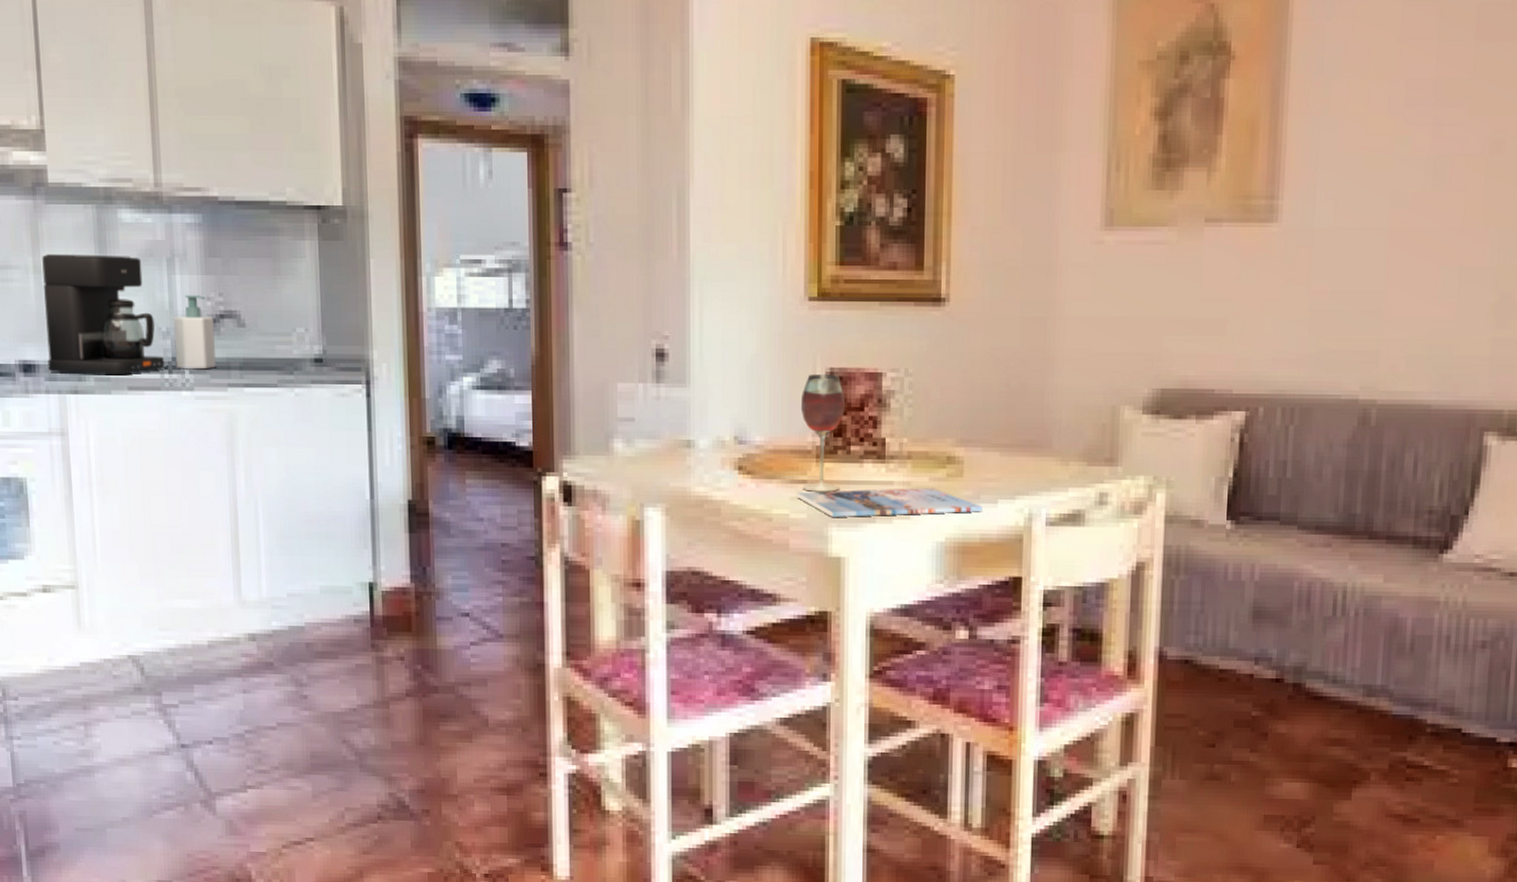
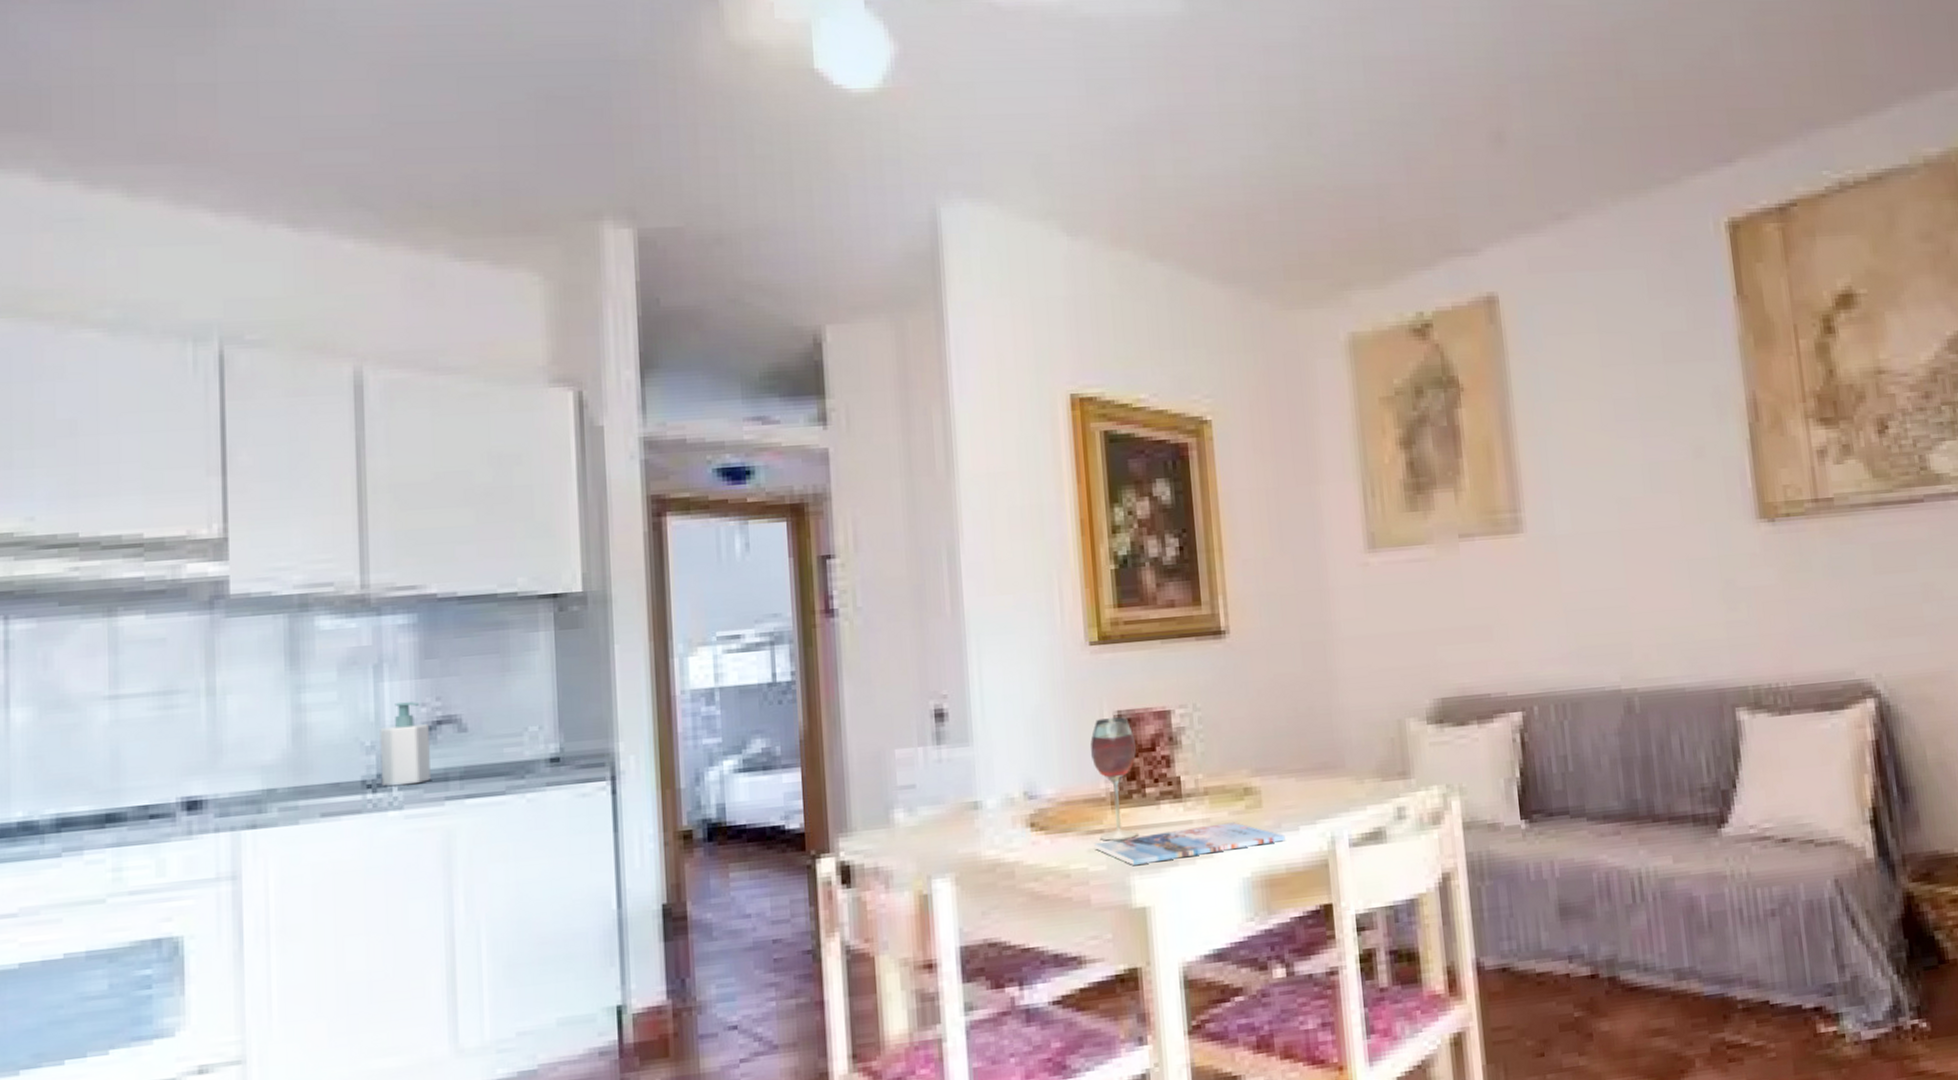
coffee maker: present [42,254,164,375] -> none [218,666,367,807]

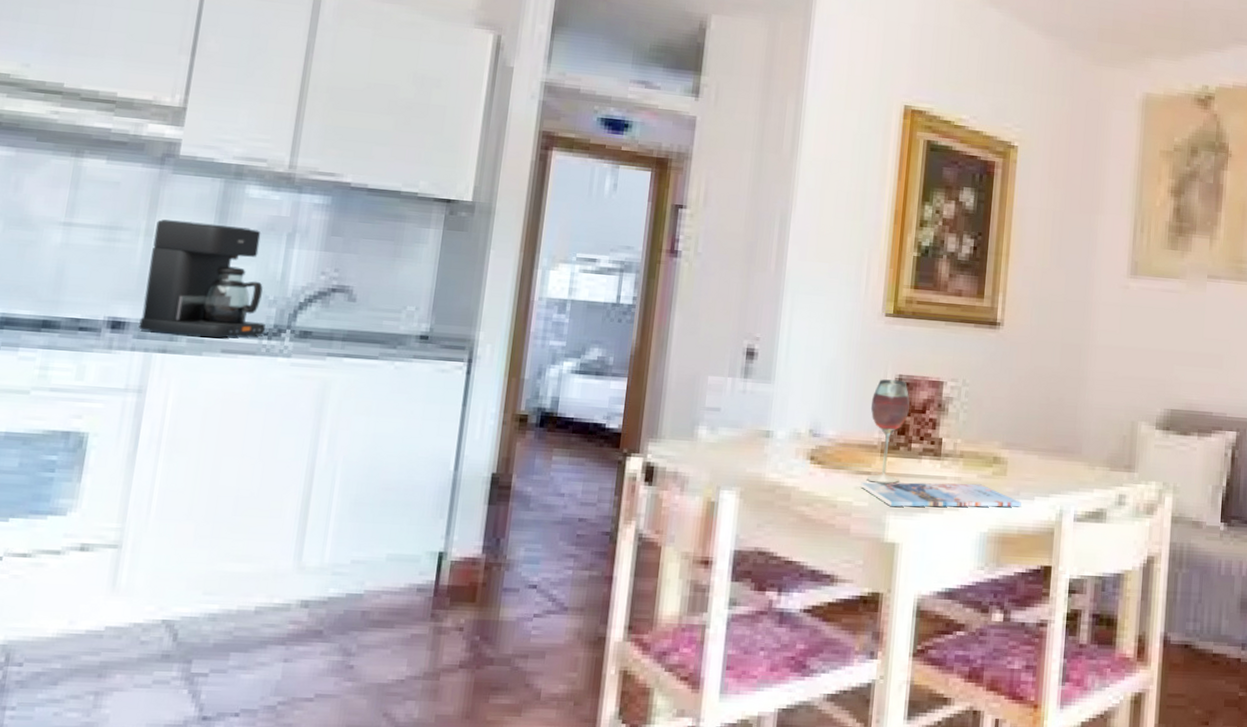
coffee maker: none [218,666,367,807] -> present [138,219,265,338]
soap bottle: present [380,701,431,787] -> none [276,267,325,339]

